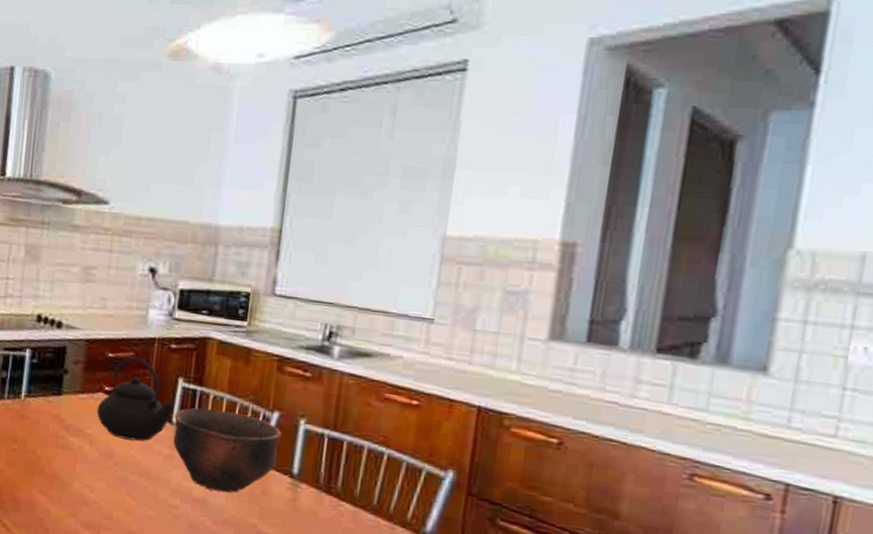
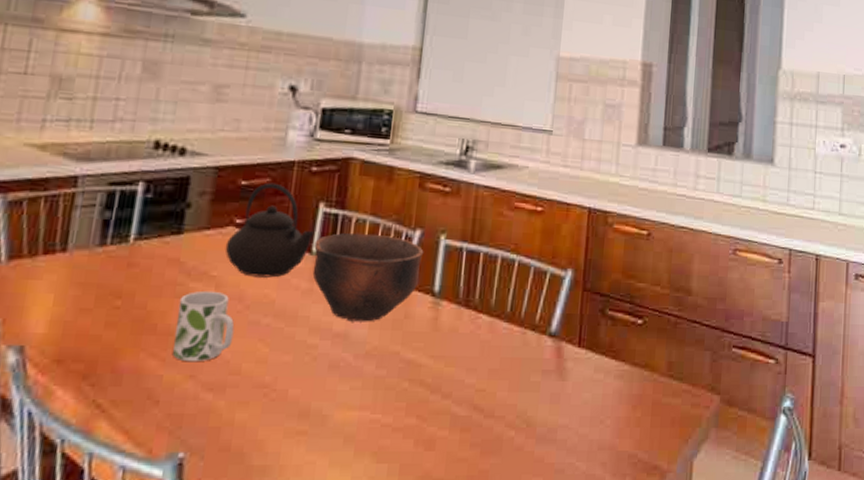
mug: none [57,445,106,504] -> present [173,290,235,362]

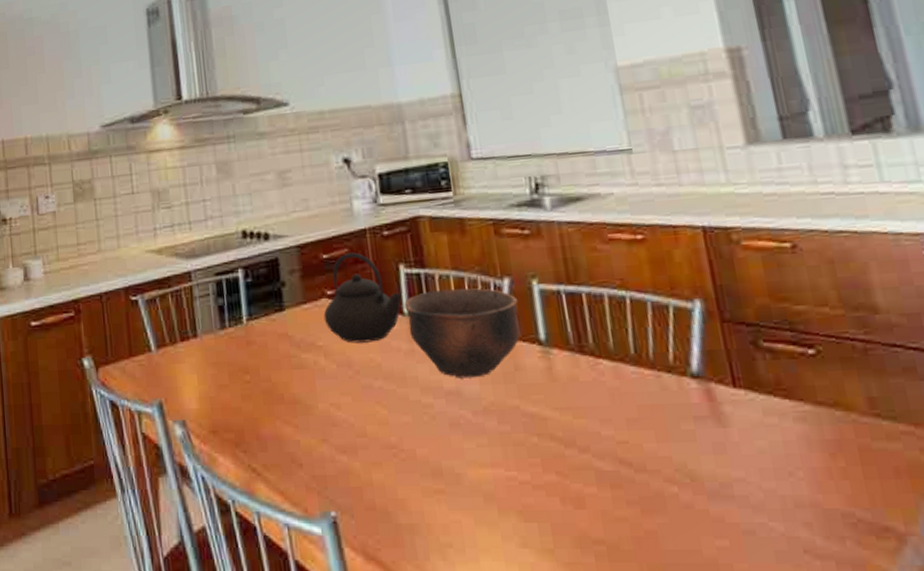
mug: present [173,290,235,362] -> none [296,359,352,427]

